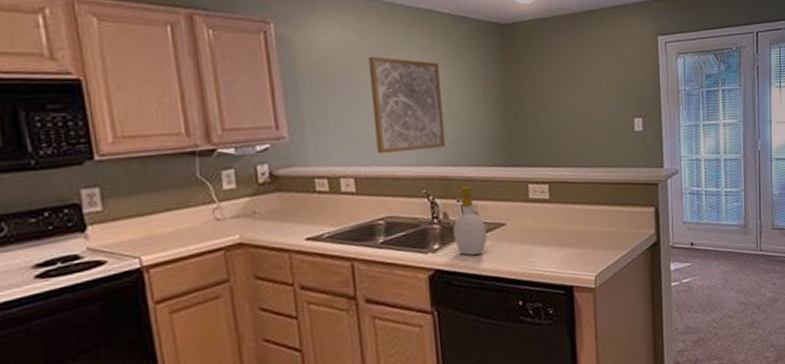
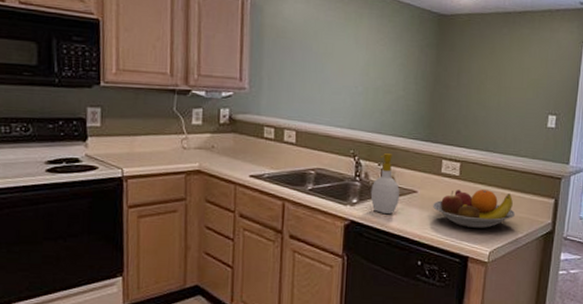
wall art: present [369,56,446,154] -> none [318,29,381,116]
fruit bowl: none [524,209,617,254] -> present [432,189,516,228]

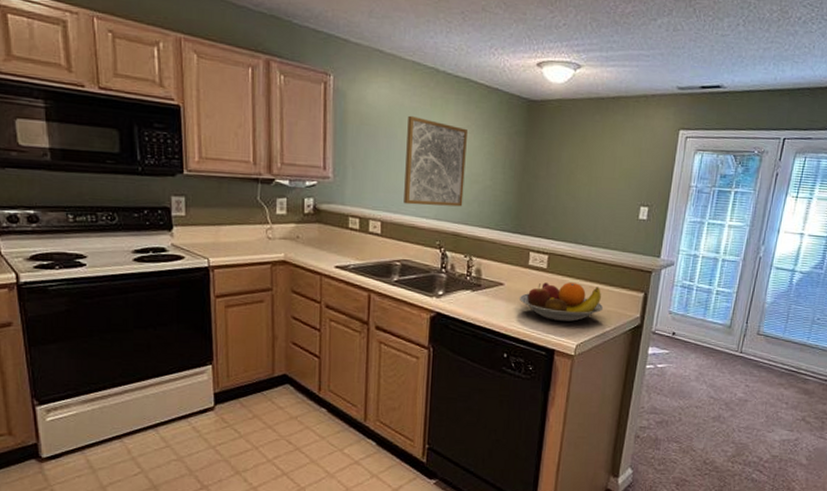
wall art: none [318,29,381,116] -> present [404,115,467,207]
soap bottle: present [370,153,399,215] -> none [456,245,486,307]

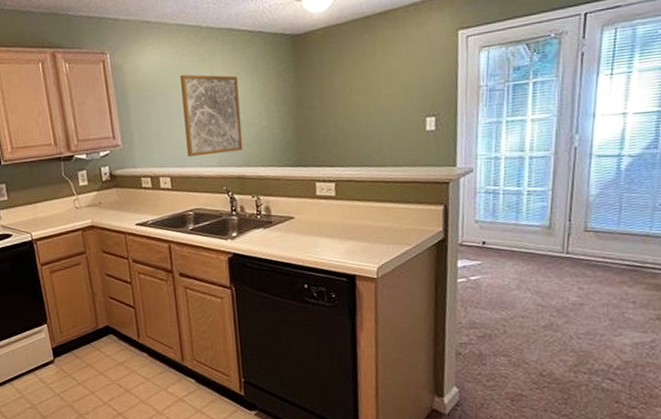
fruit bowl: present [519,282,604,322] -> none [311,206,402,246]

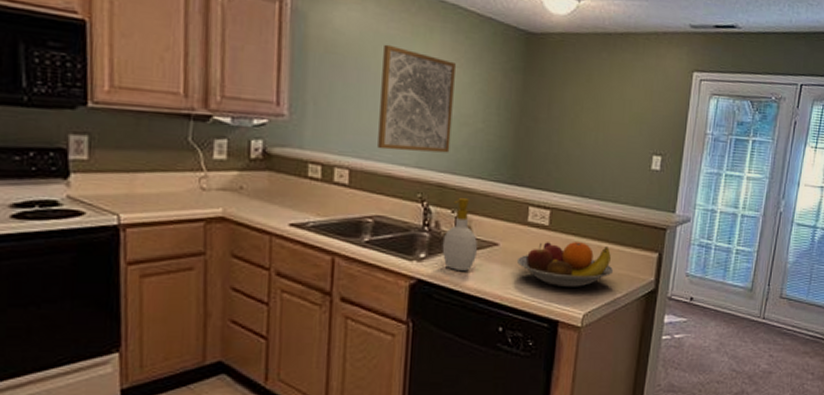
soap bottle: none [248,184,277,244] -> present [442,198,477,272]
fruit bowl: none [311,206,402,246] -> present [516,242,614,287]

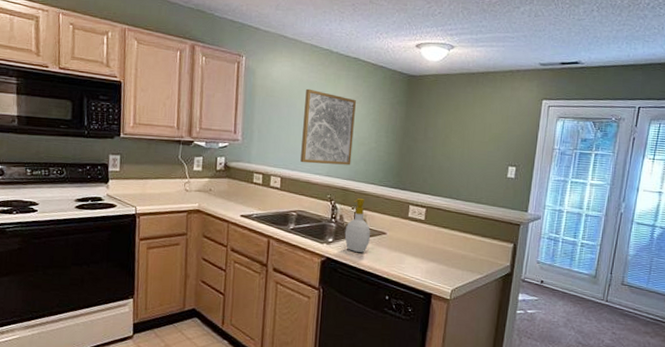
fruit bowl: present [516,242,614,287] -> none [399,232,477,269]

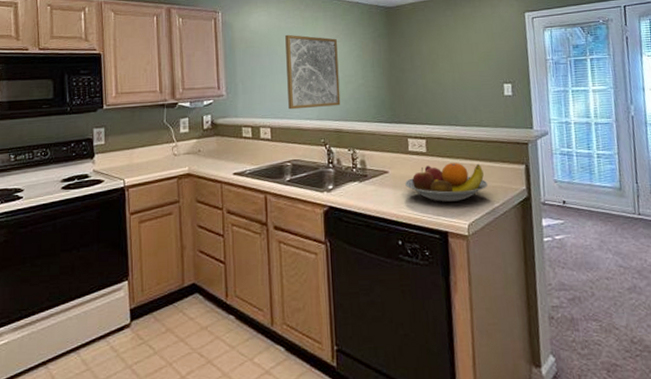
soap bottle: present [344,198,370,253] -> none [344,138,372,197]
fruit bowl: none [399,232,477,269] -> present [404,163,488,202]

